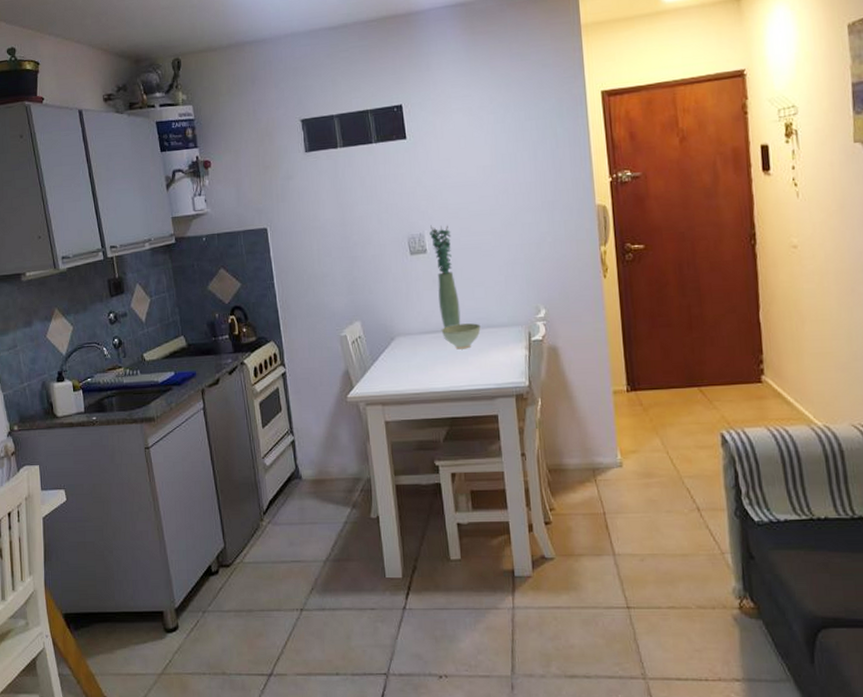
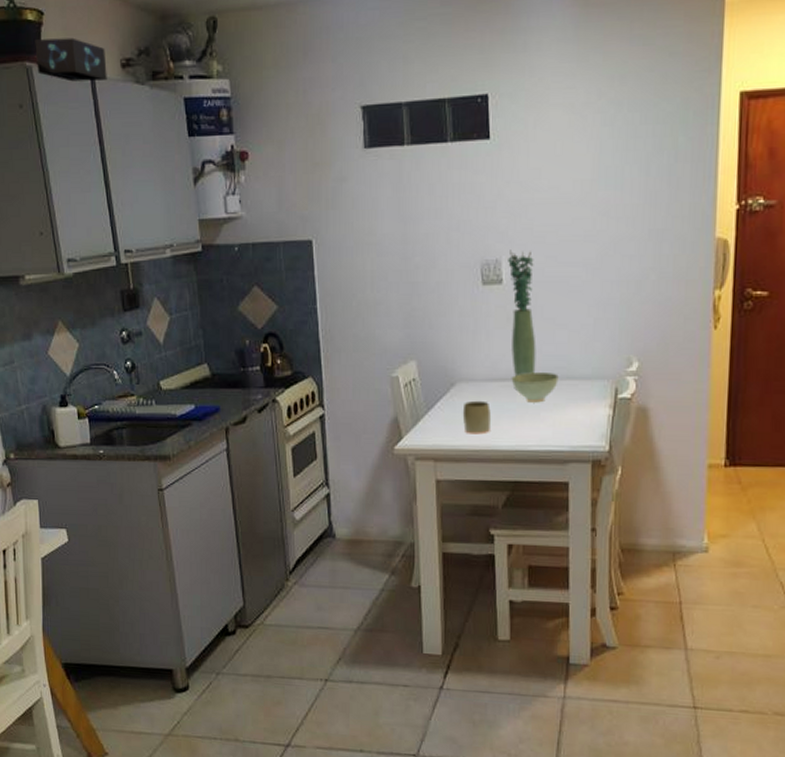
decorative box: none [32,80,92,115] -> present [35,37,107,82]
mug: none [402,350,428,380] -> present [462,400,492,435]

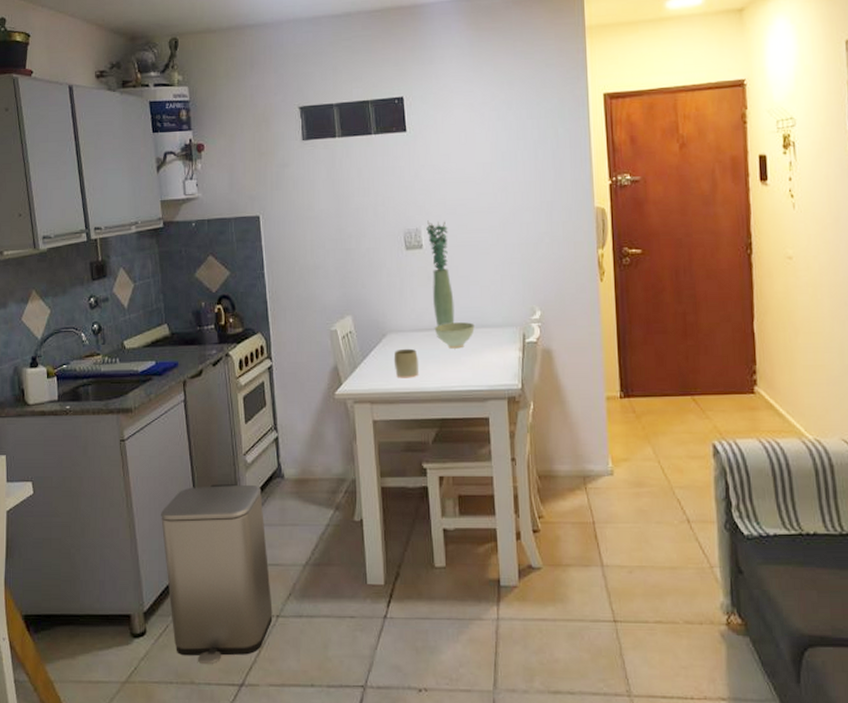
decorative box: present [35,37,107,82] -> none [21,54,83,90]
pedal bin: none [203,541,321,724] -> present [161,484,273,665]

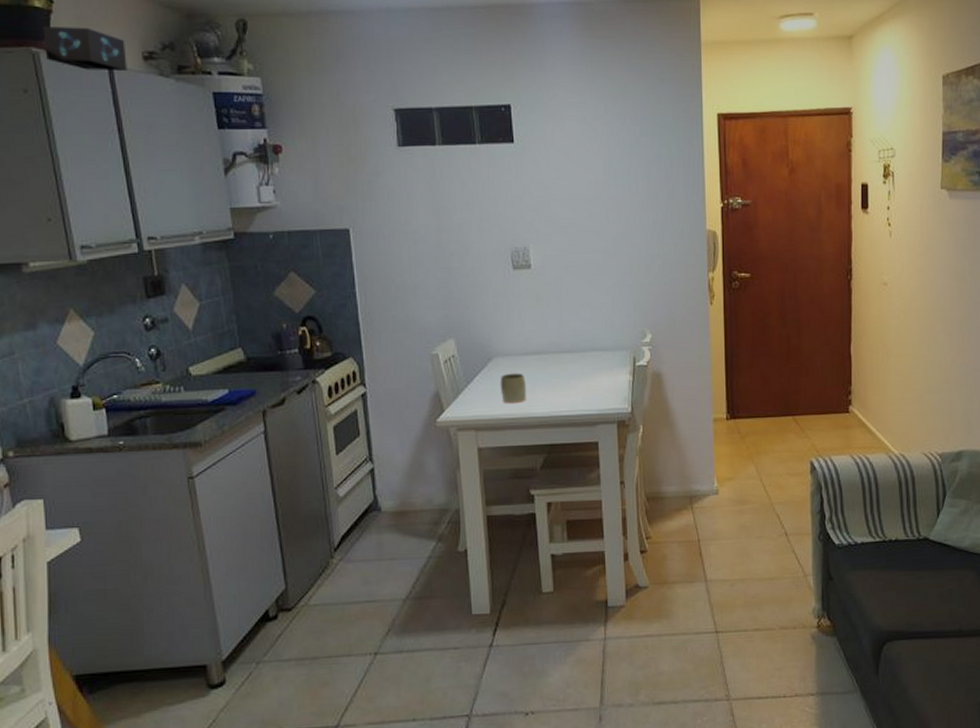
decorative box: none [21,54,83,90] -> present [43,27,127,71]
pedal bin: present [161,484,273,665] -> none [240,519,370,710]
vase: present [426,220,455,327] -> none [535,239,564,350]
bowl: present [434,322,475,349] -> none [543,346,585,373]

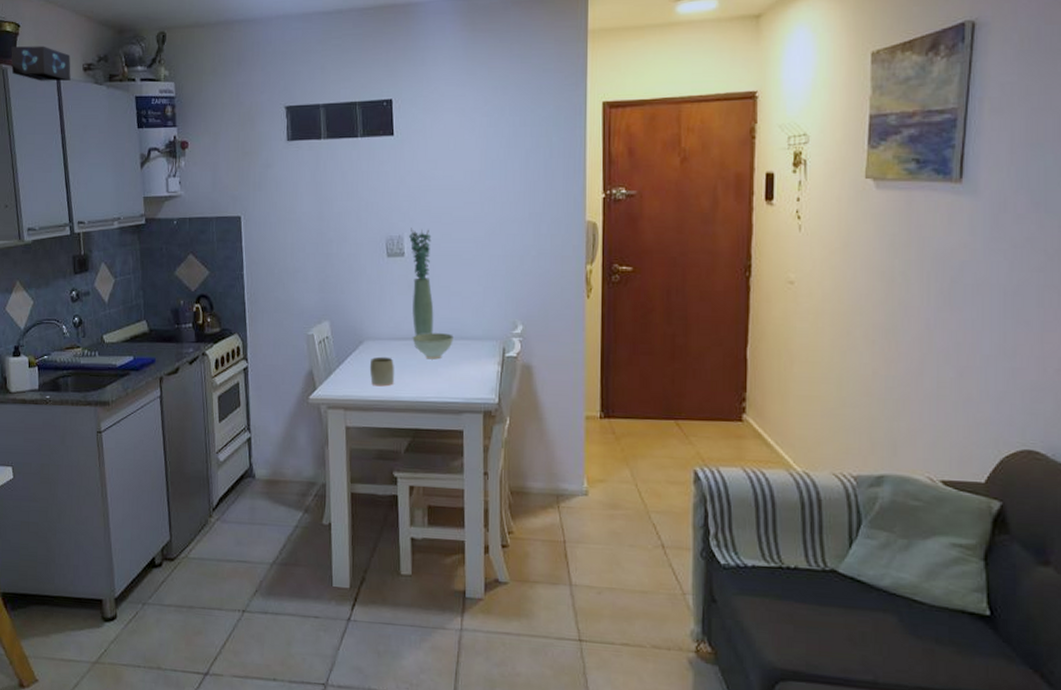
vase: none [535,239,564,350] -> present [409,228,434,337]
bowl: none [543,346,585,373] -> present [412,333,454,360]

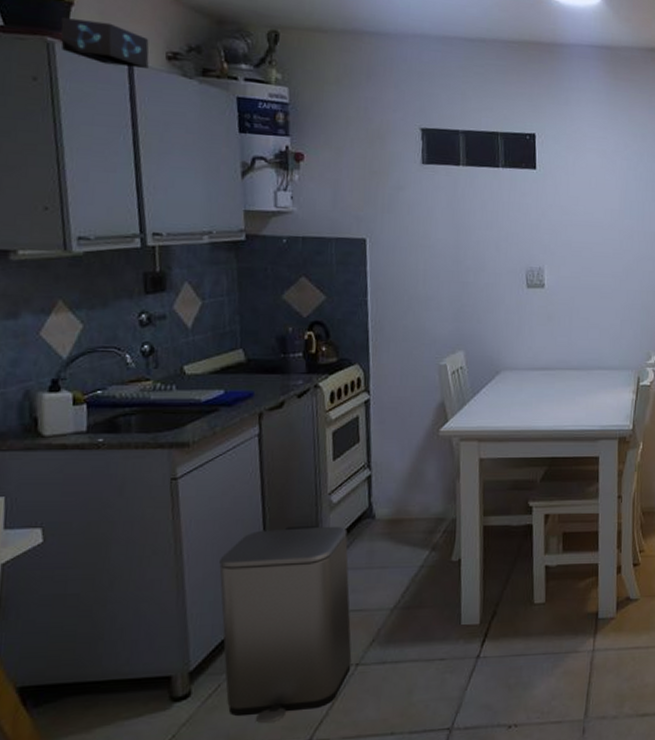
pedal bin: none [134,480,239,652] -> present [219,526,352,724]
mug: present [369,356,395,387] -> none [506,386,533,417]
vase: present [409,228,434,337] -> none [550,260,573,367]
bowl: present [412,333,454,360] -> none [550,363,591,389]

